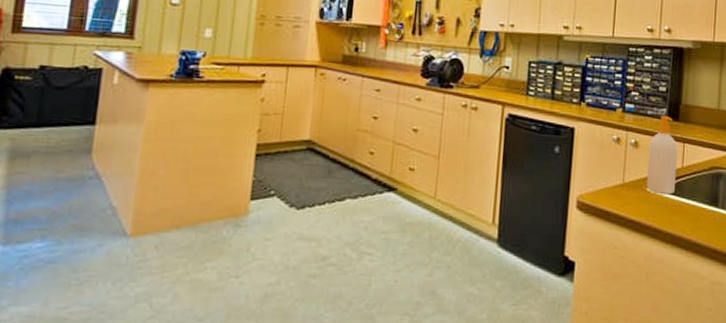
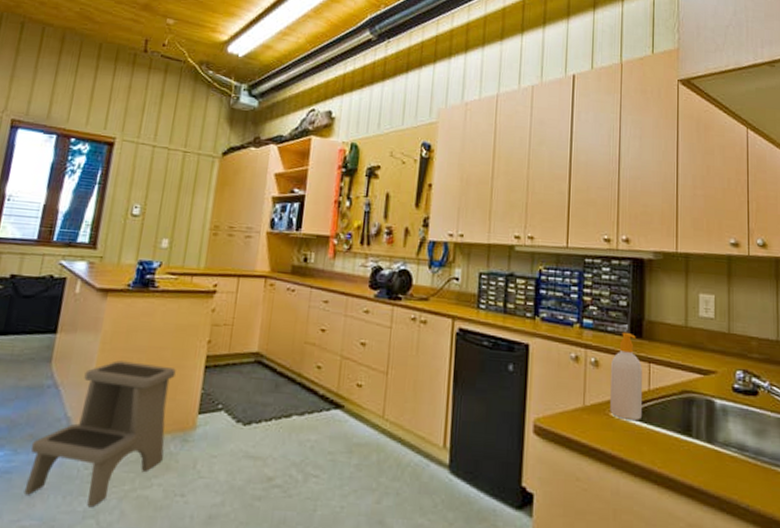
step stool: none [71,151,225,292] -> present [24,360,176,508]

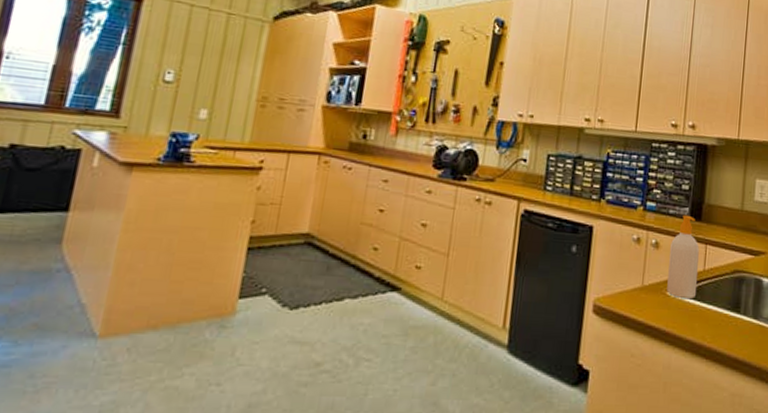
step stool: present [24,360,176,508] -> none [26,242,214,401]

